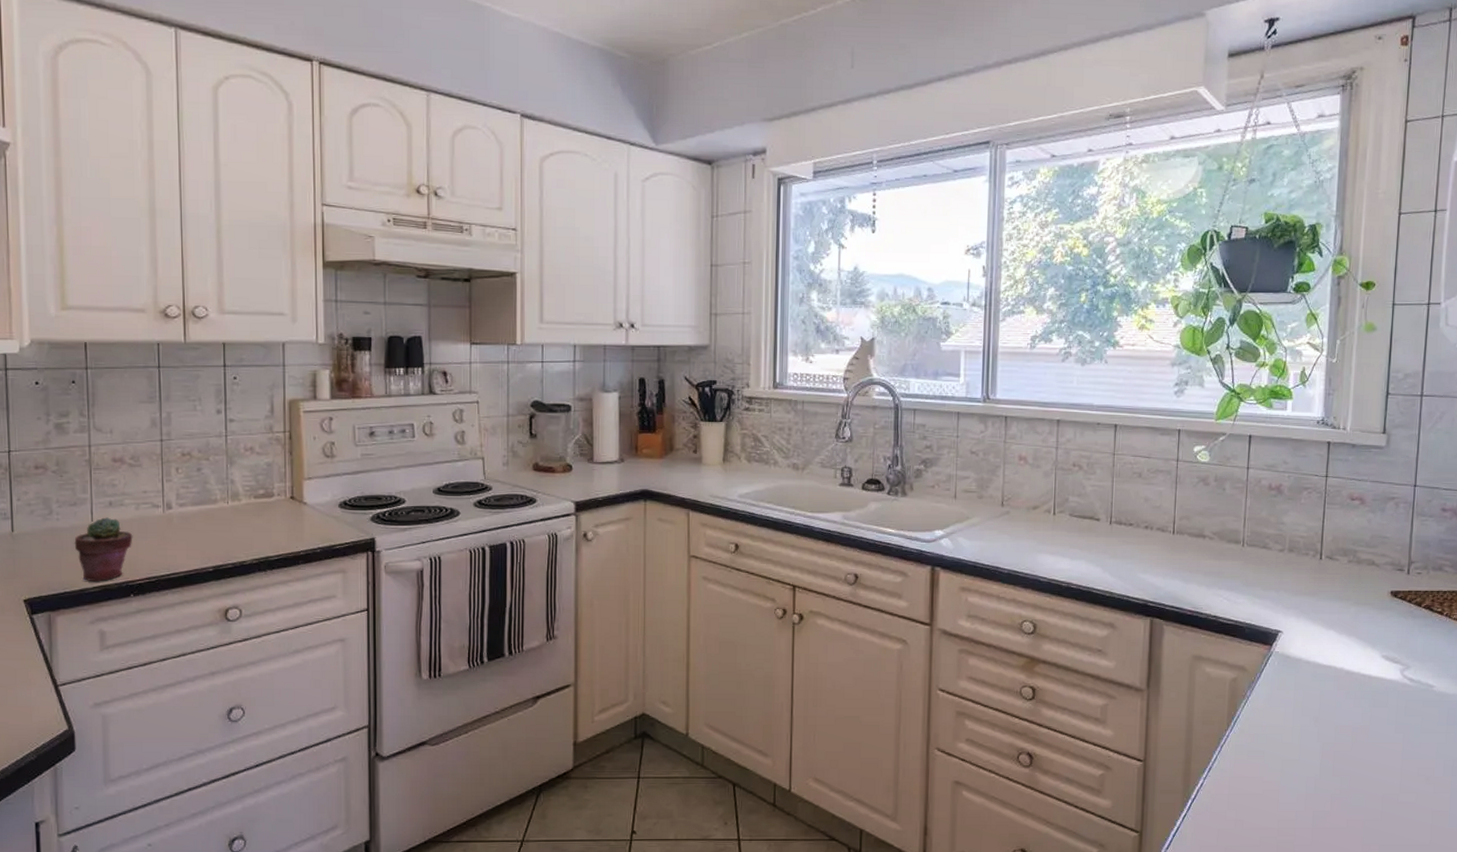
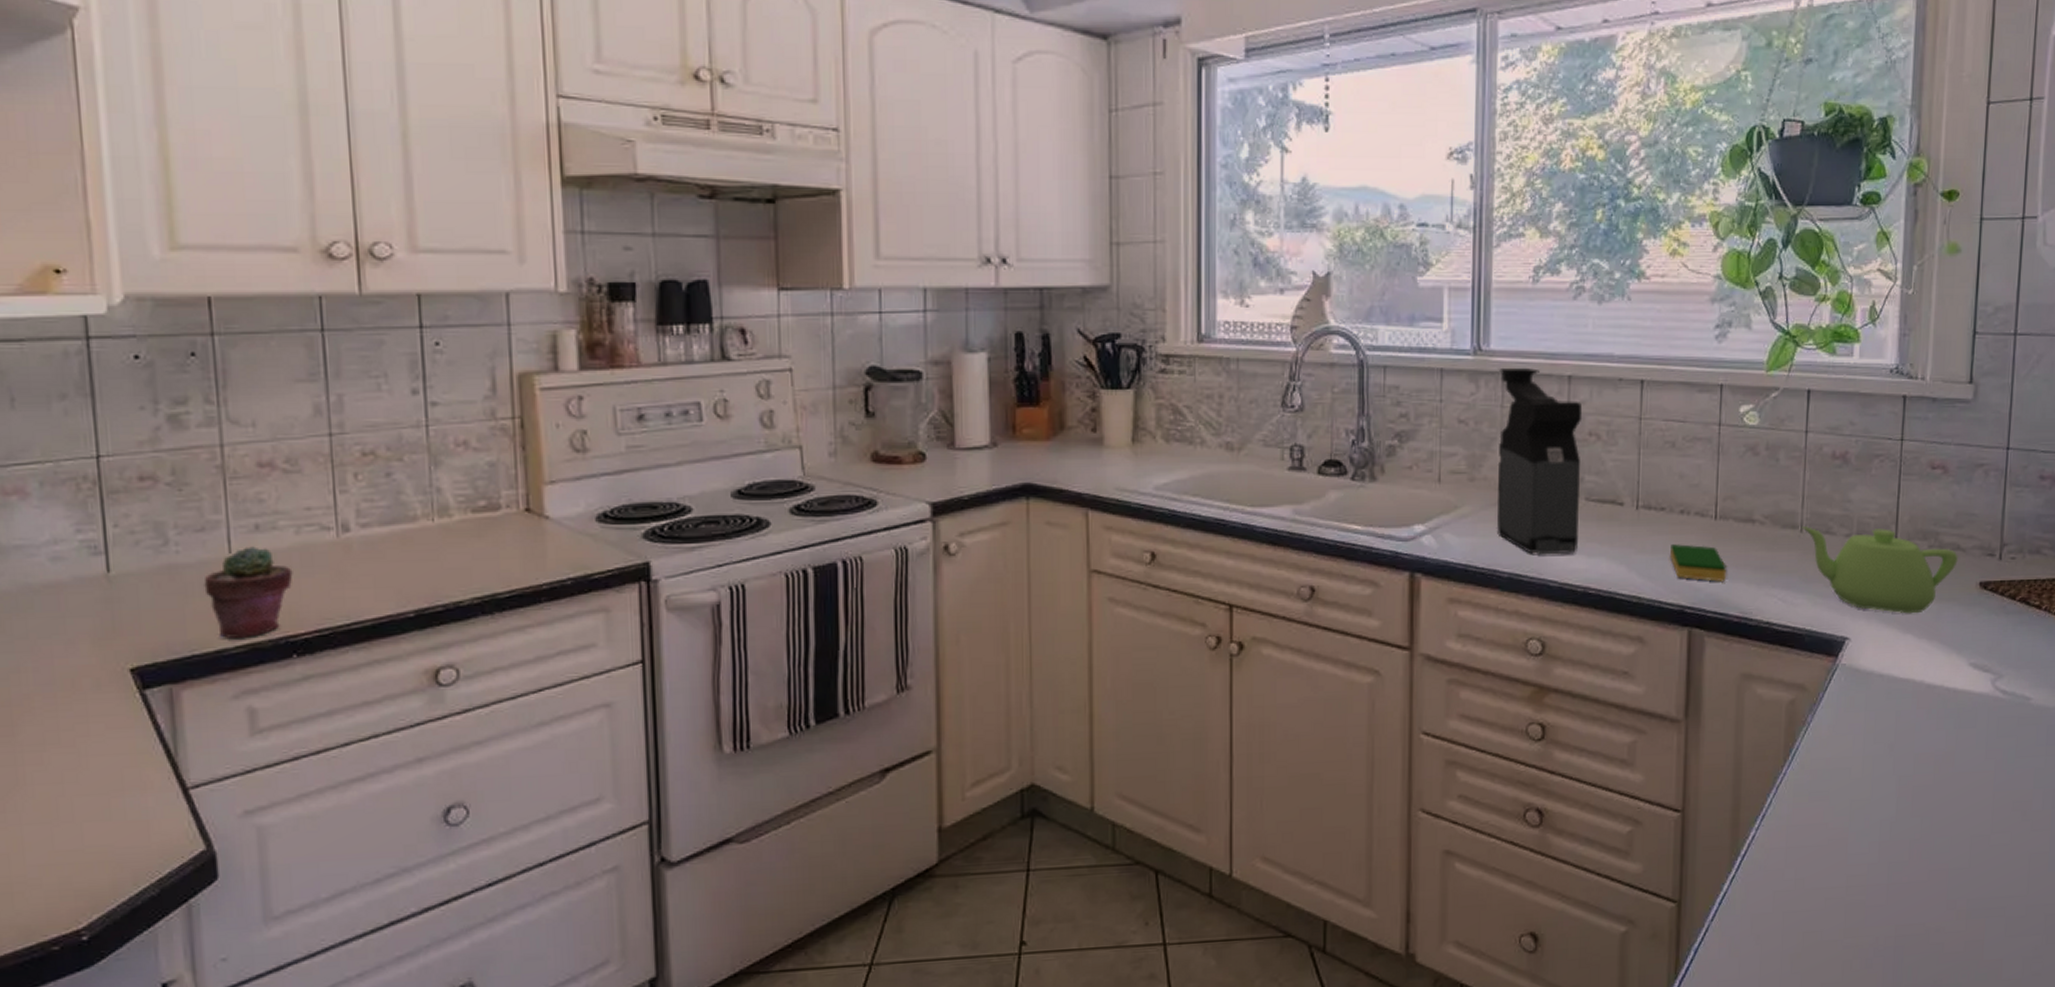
coffee maker: none [999,413,1068,557] -> present [1496,368,1583,555]
dish sponge: none [1137,552,1182,583] -> present [1670,544,1726,582]
teapot: none [1243,542,1373,614] -> present [1802,526,1958,614]

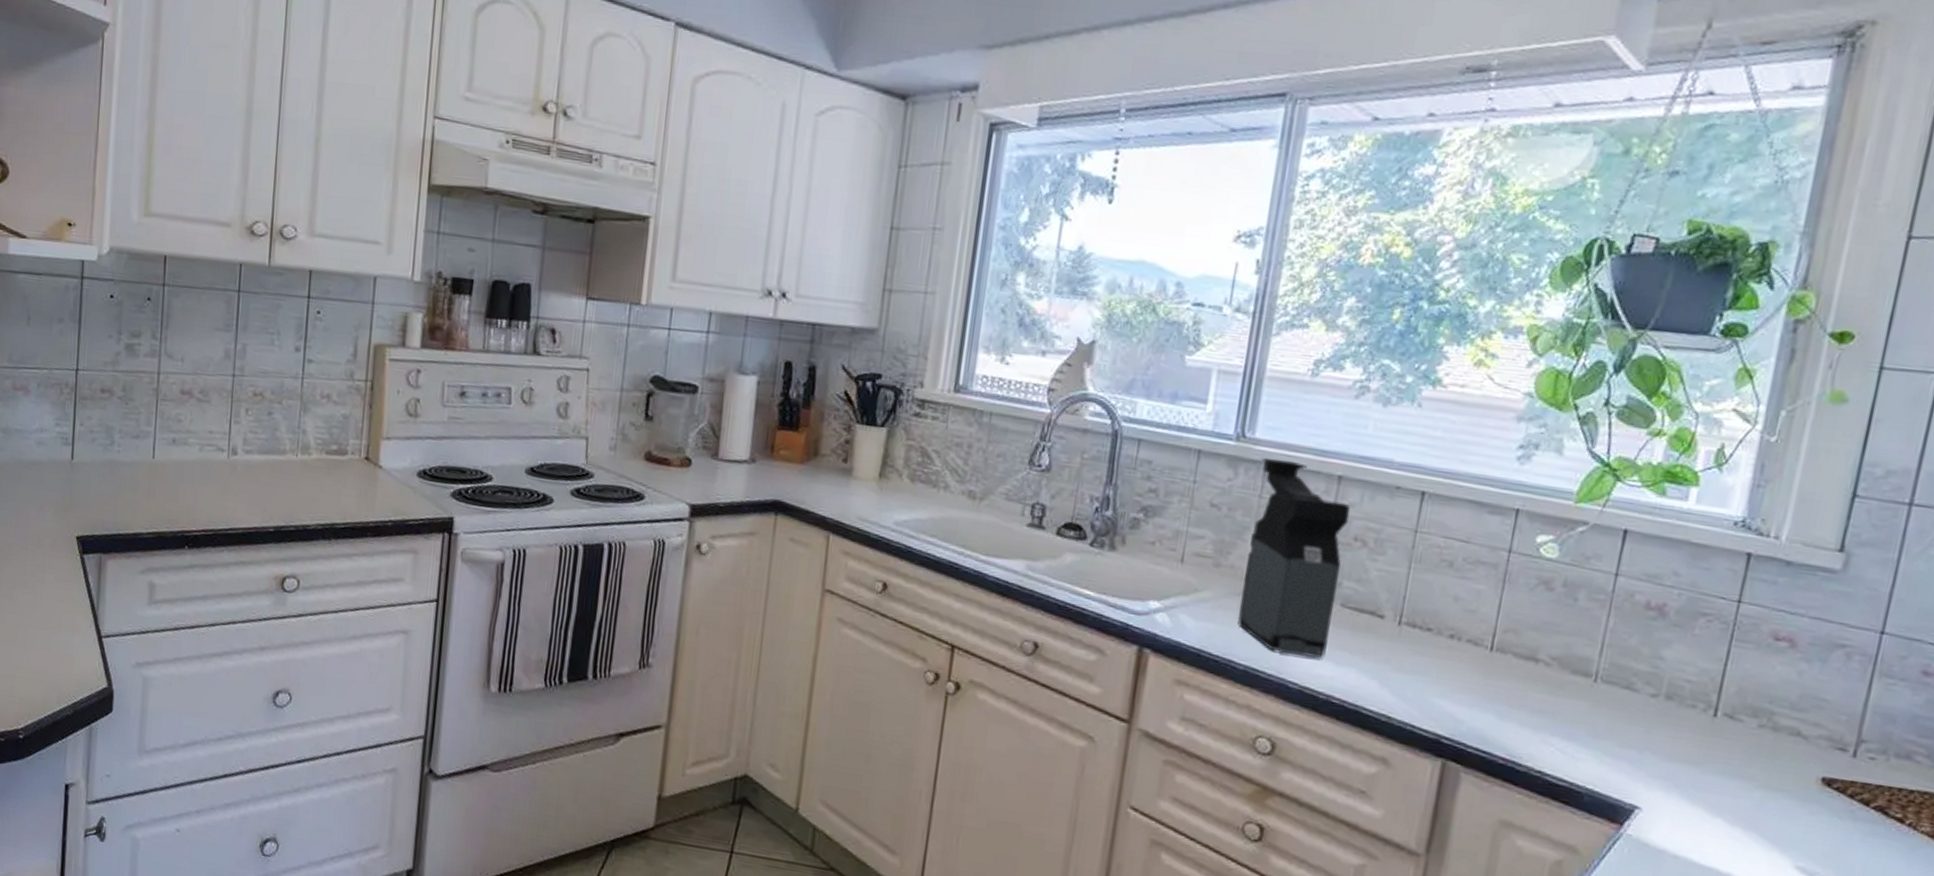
potted succulent: present [204,546,293,638] -> none [132,455,194,527]
dish sponge: present [1670,544,1726,582] -> none [1431,668,1497,718]
teapot: present [1802,526,1958,614] -> none [1596,676,1797,797]

